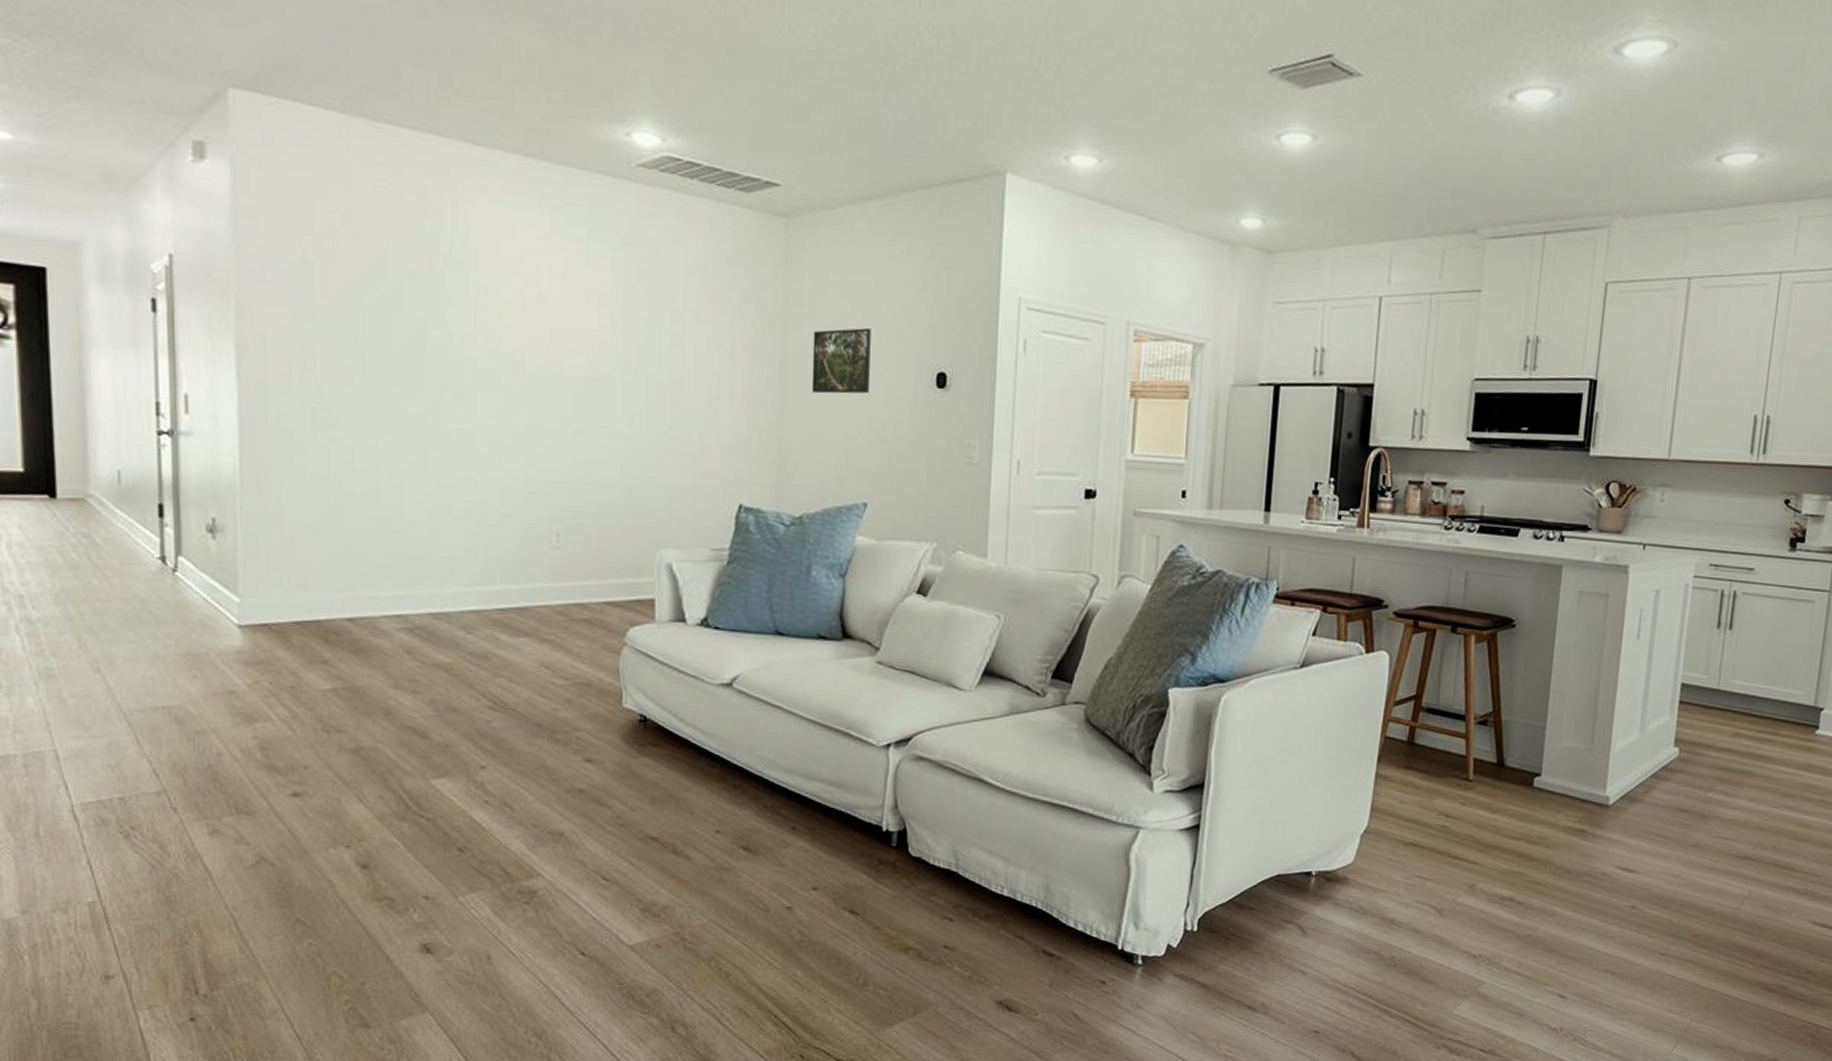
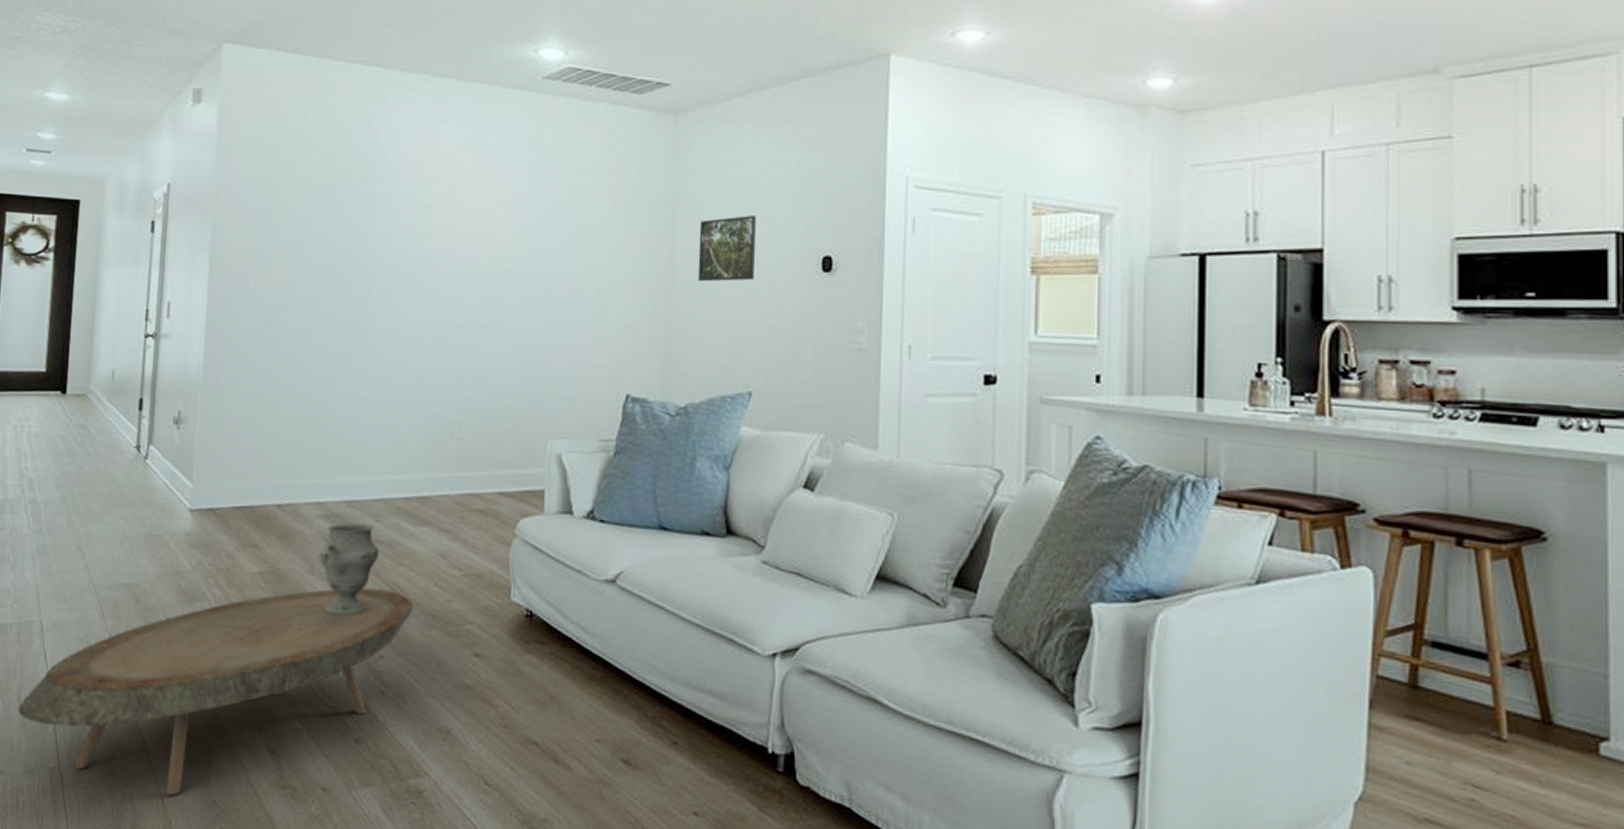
coffee table: none [37,699,516,918] -> present [18,587,414,796]
decorative vase: none [402,635,473,729] -> present [318,522,379,616]

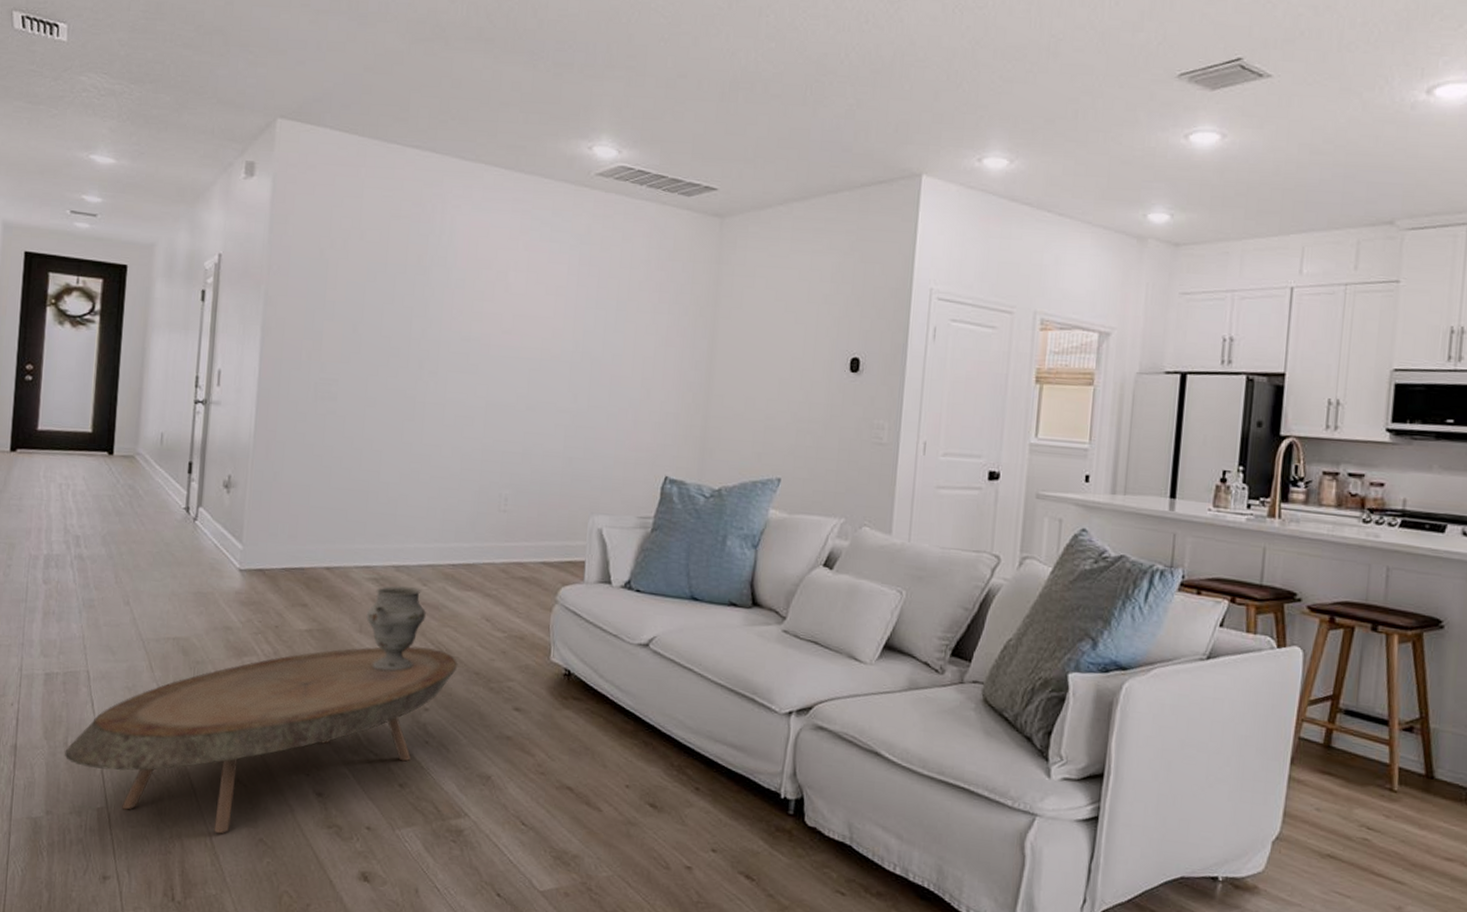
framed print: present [697,216,756,282] -> none [735,316,792,377]

